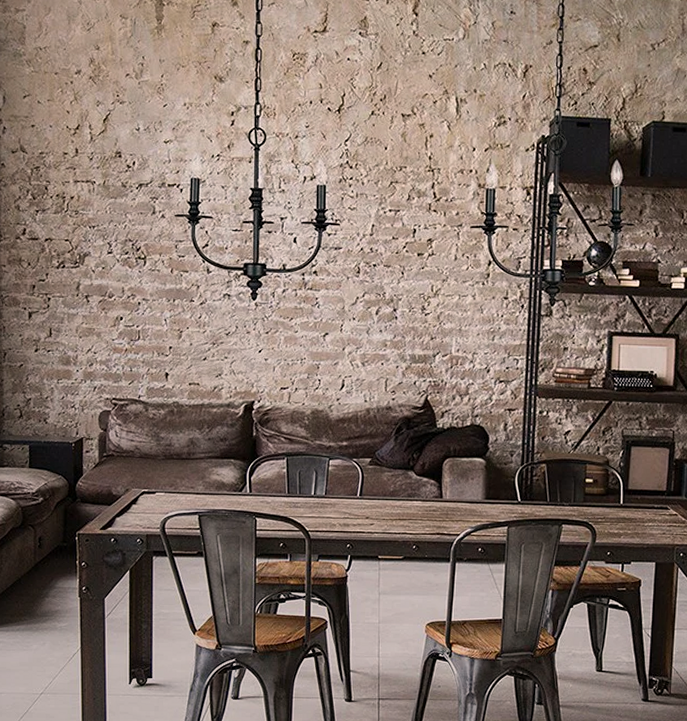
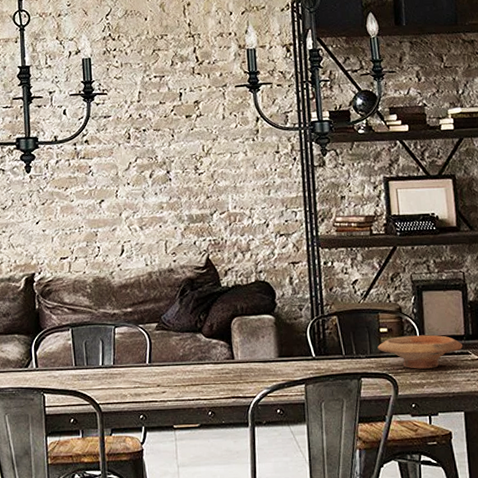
wooden bowl: none [581,488,663,520] -> present [377,335,463,369]

